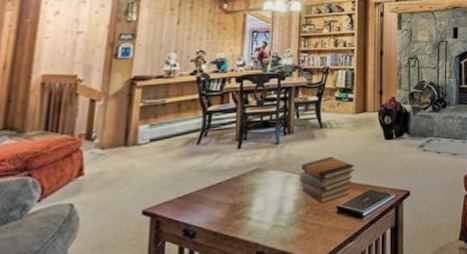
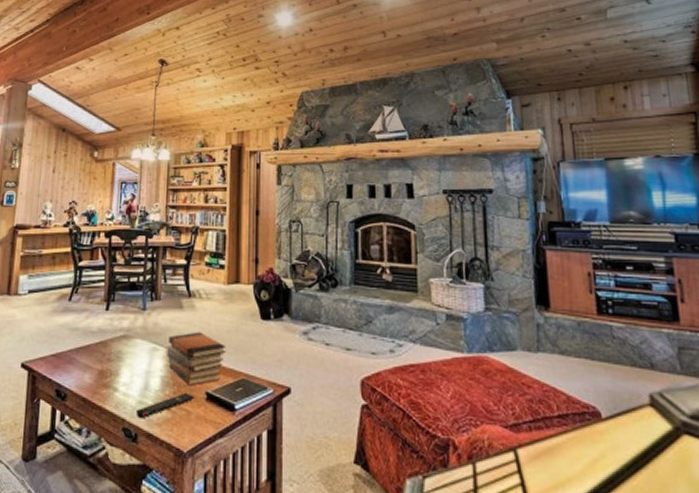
remote control: none [269,209,326,241] -> present [135,392,195,419]

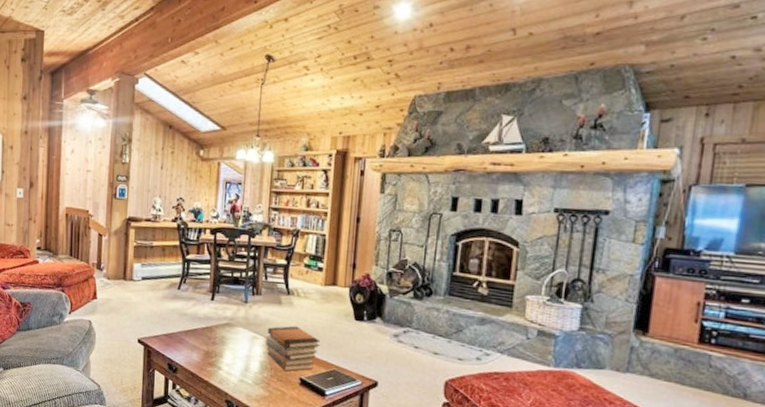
remote control: present [135,392,195,419] -> none [237,376,290,394]

